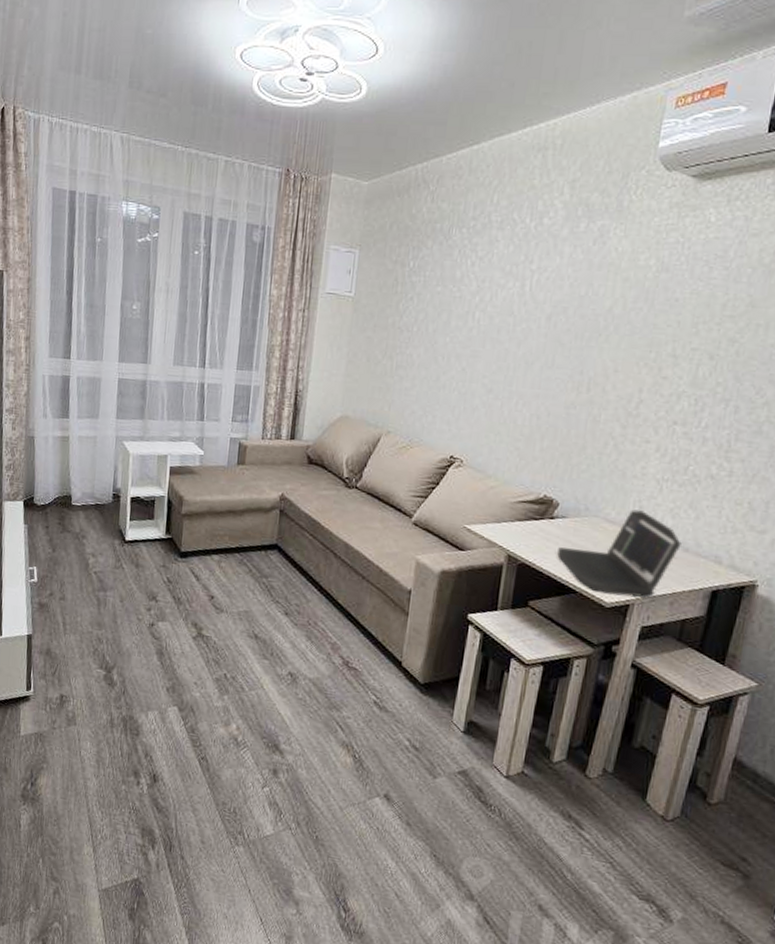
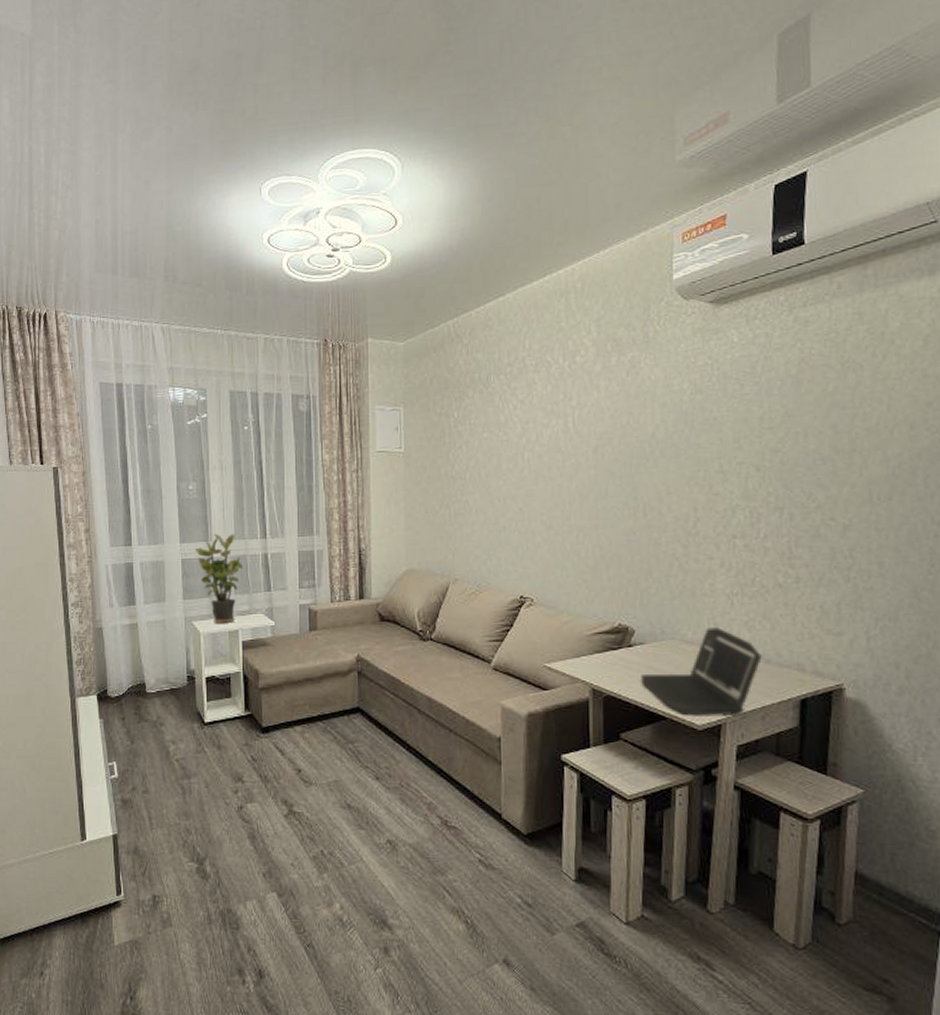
potted plant: none [132,356,178,447] -> present [194,533,243,624]

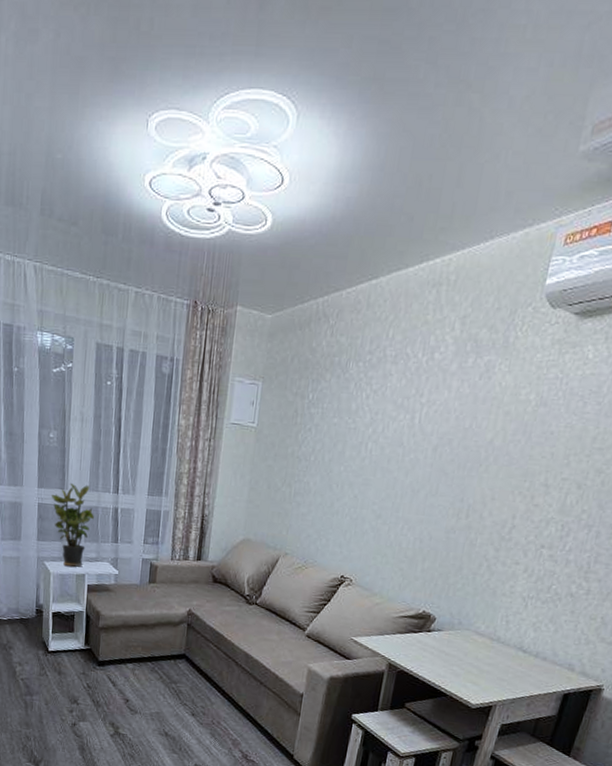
laptop: present [641,627,762,715] -> none [432,623,541,700]

